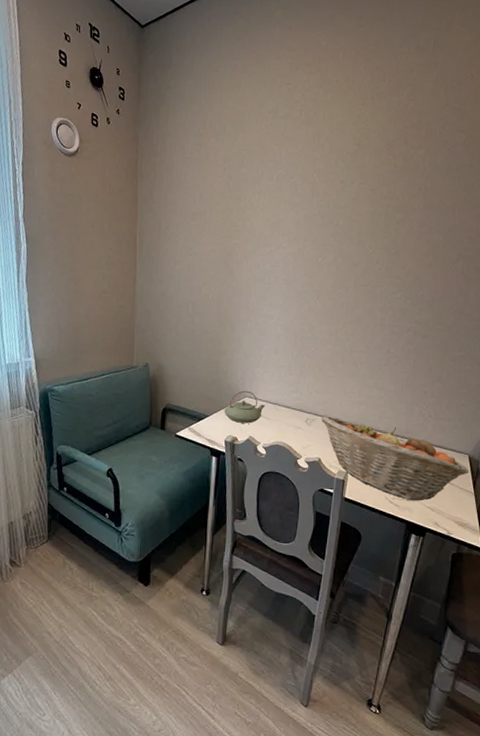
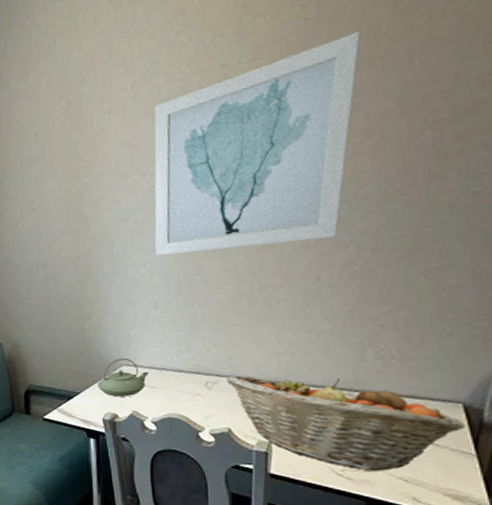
wall art: none [280,183,426,322] -> present [154,30,360,256]

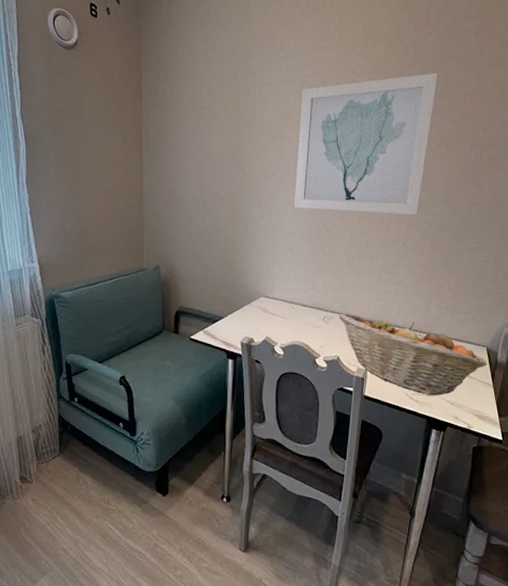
teapot: present [97,358,149,397] -> none [239,290,281,324]

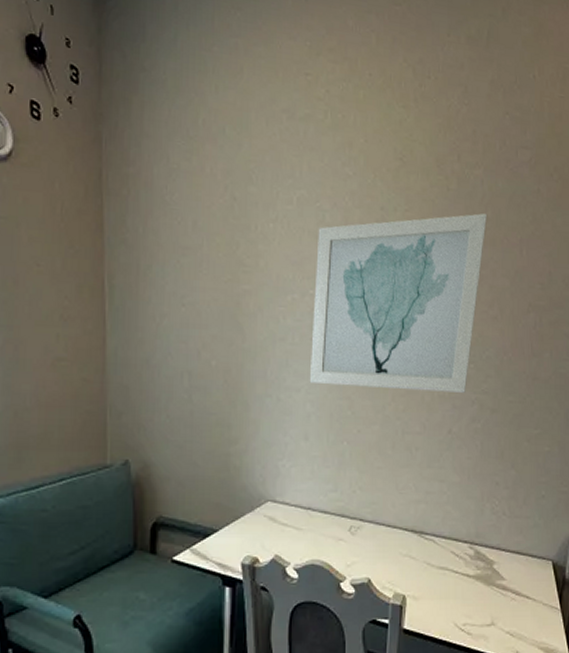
fruit basket: present [339,313,488,396] -> none [370,521,554,626]

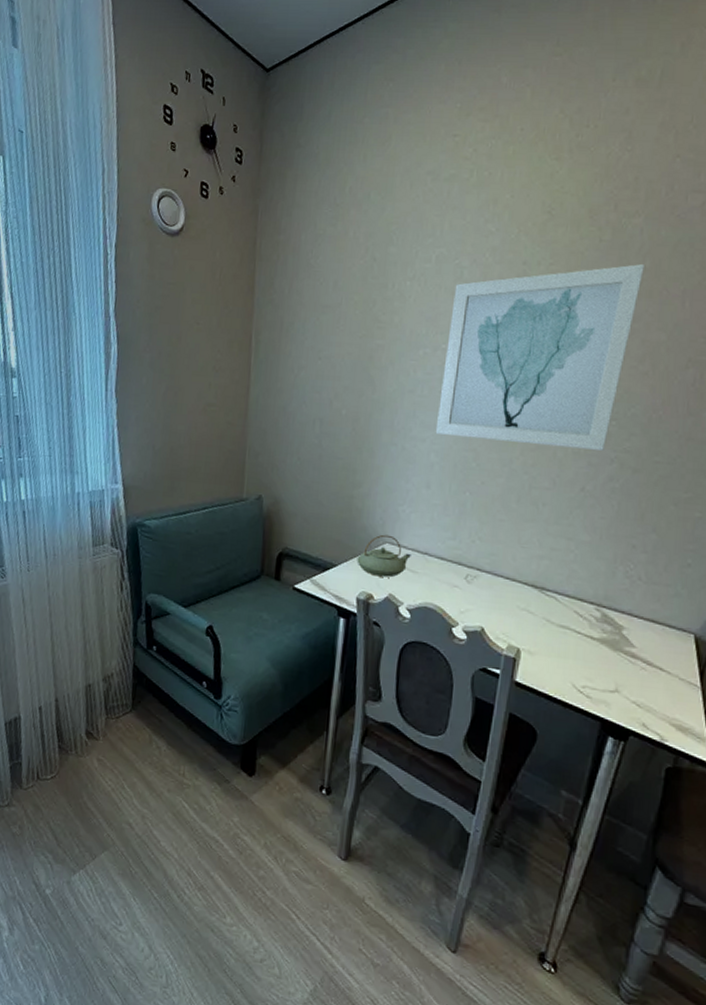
teapot: none [239,492,294,538] -> present [357,534,411,578]

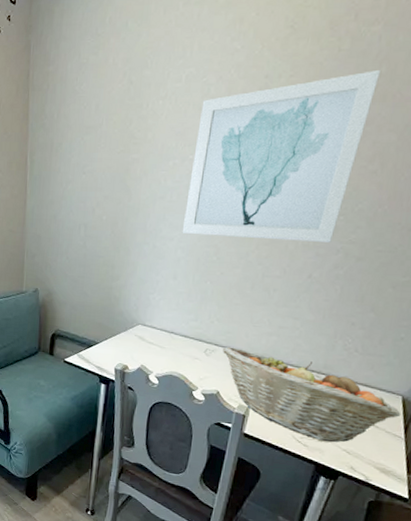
teapot: present [357,534,411,578] -> none [115,317,160,352]
fruit basket: none [487,572,695,693] -> present [223,346,401,442]

